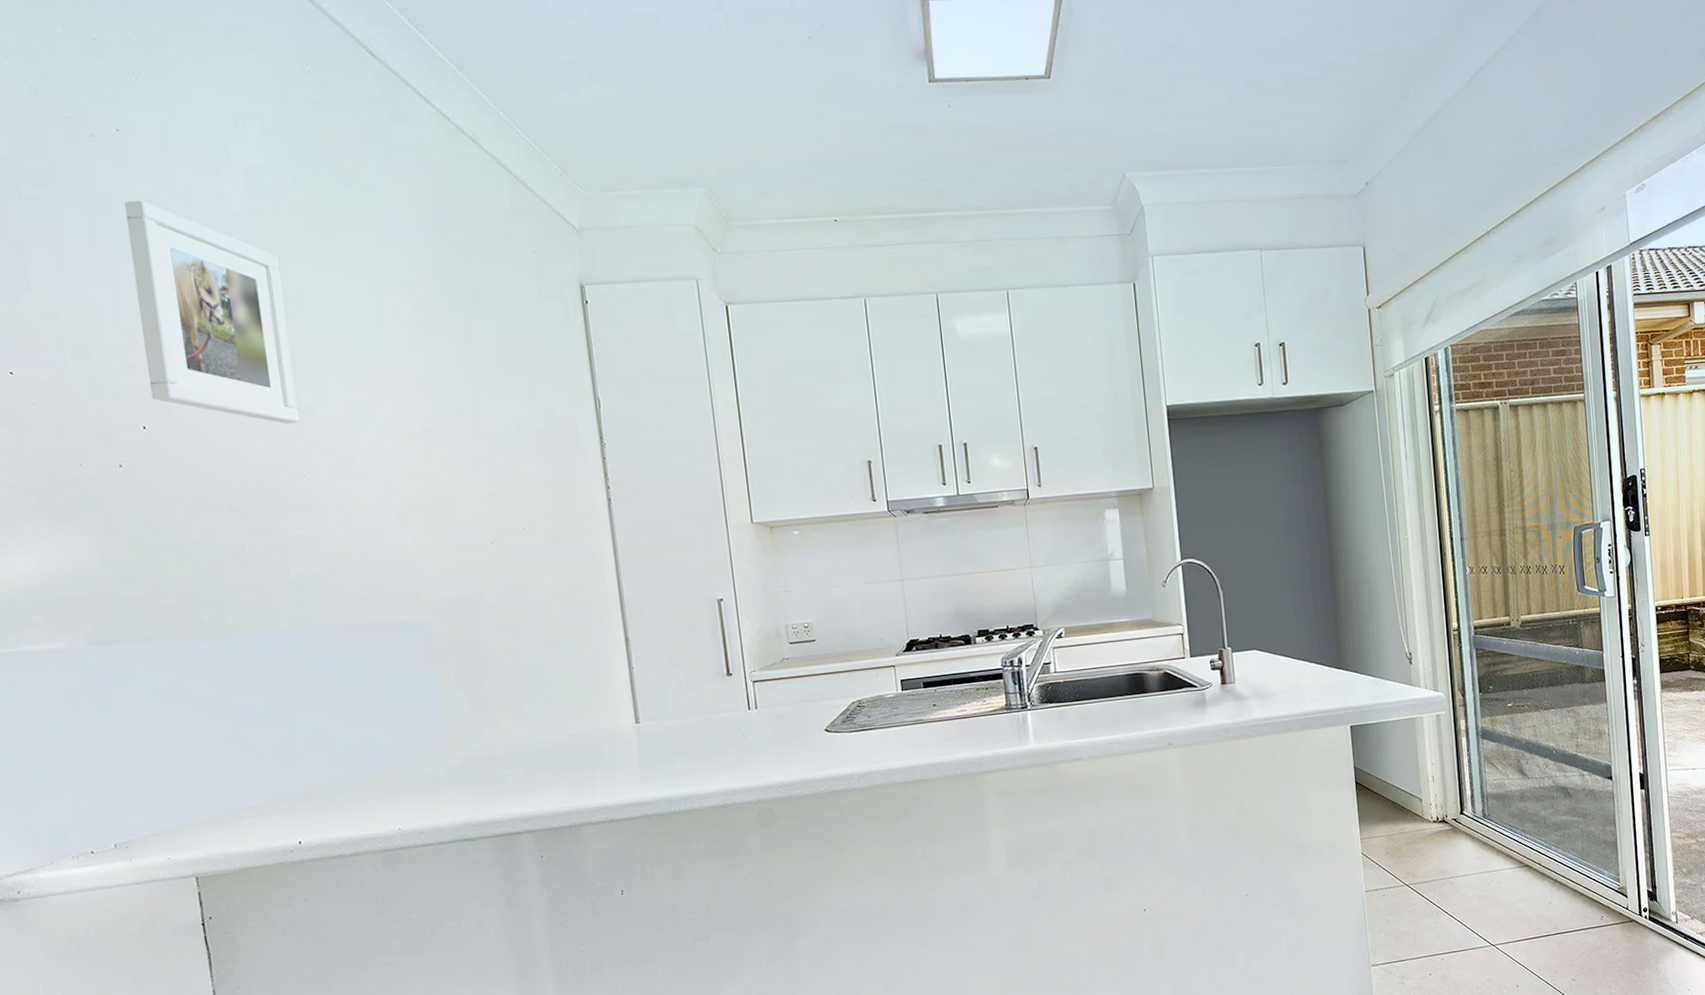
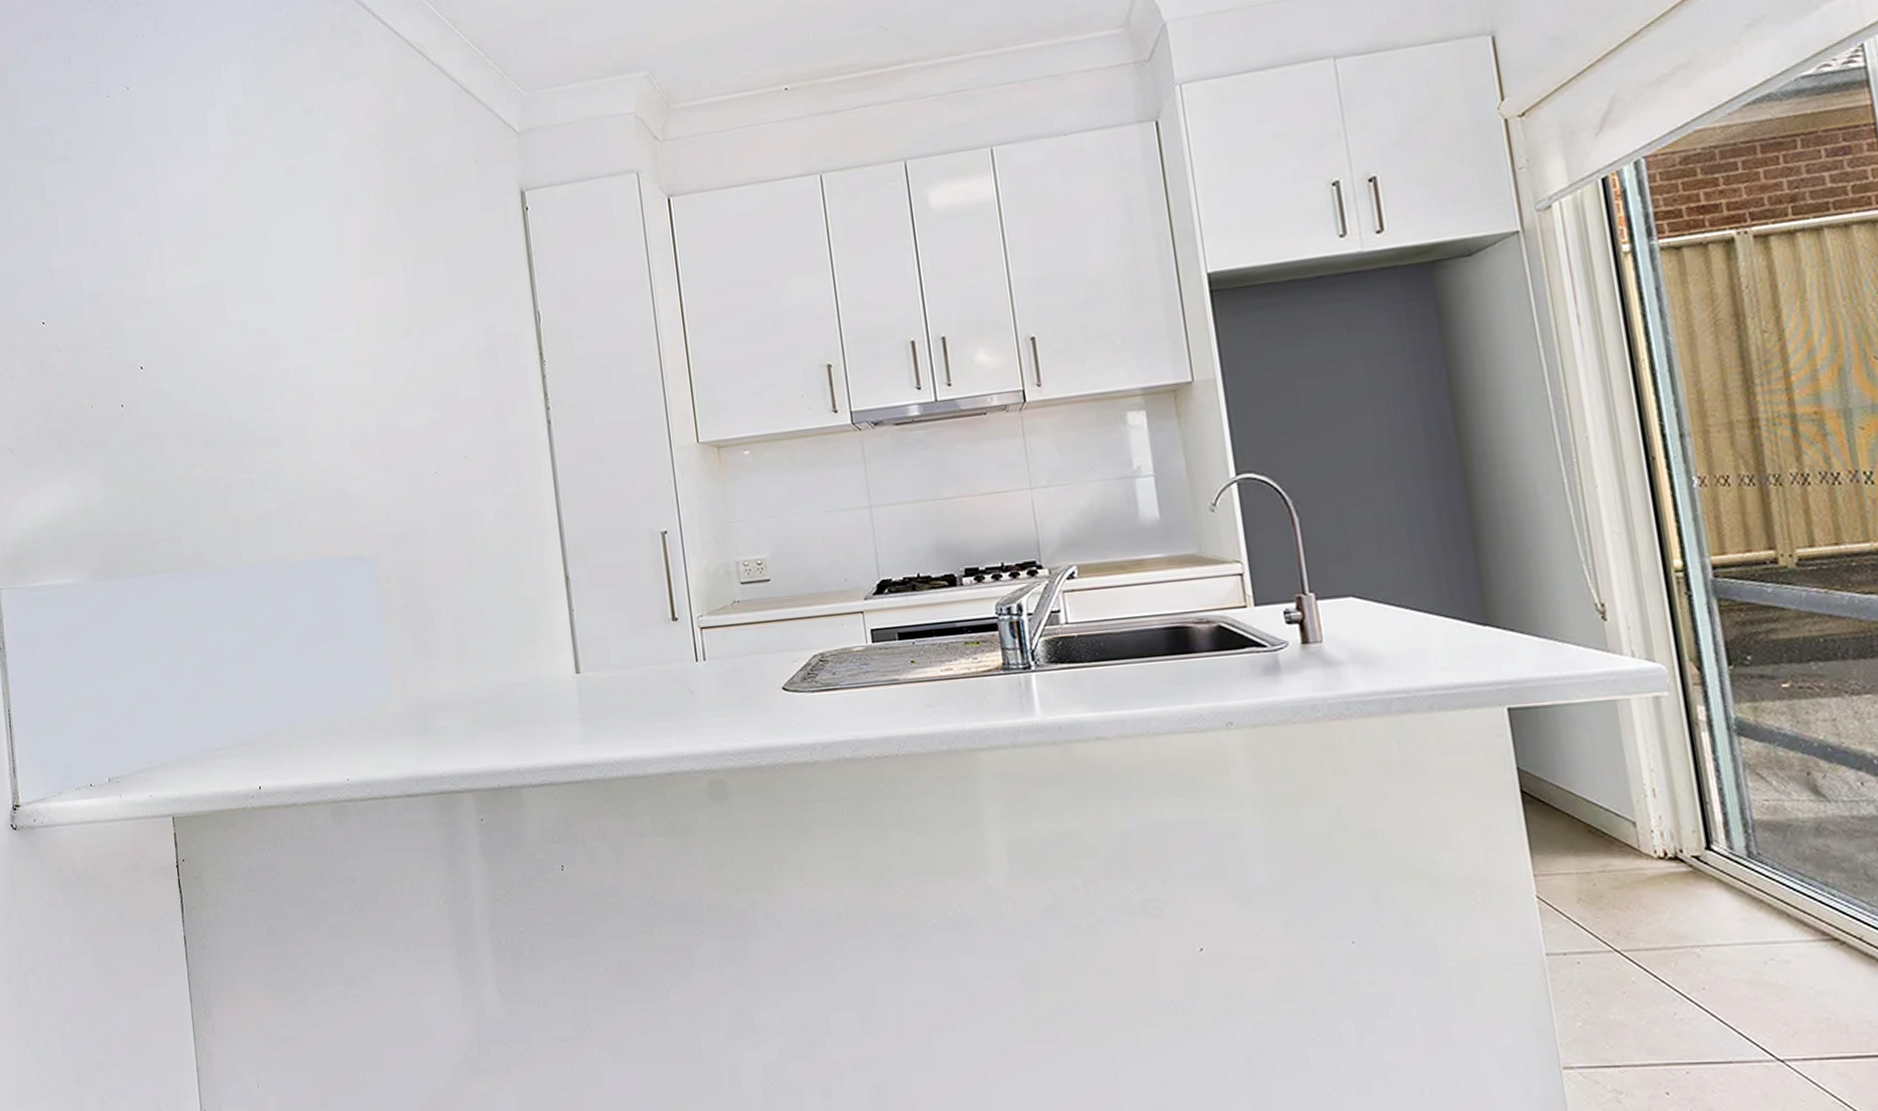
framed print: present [125,200,299,424] -> none [132,151,266,357]

